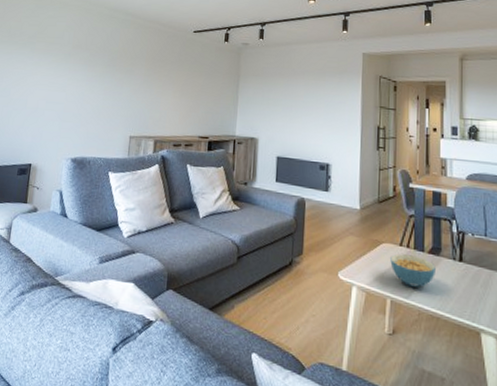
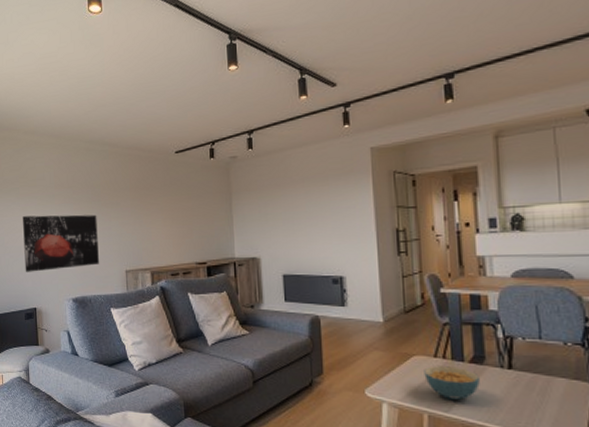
wall art: none [26,71,110,128] -> present [23,214,99,272]

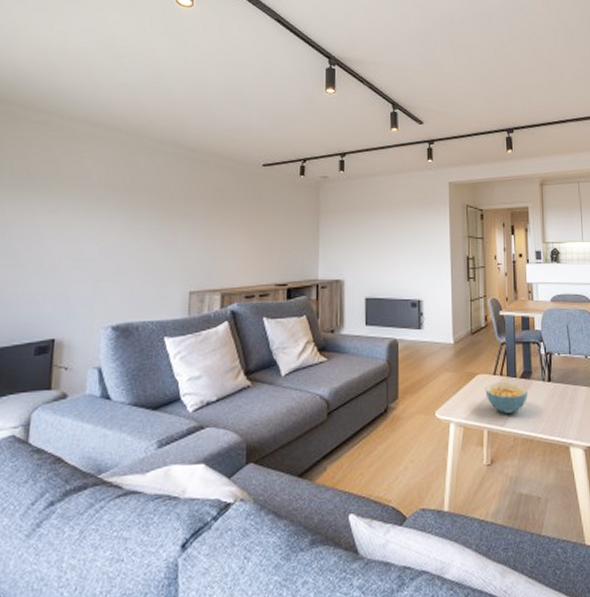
wall art: present [23,214,99,272] -> none [44,221,159,292]

